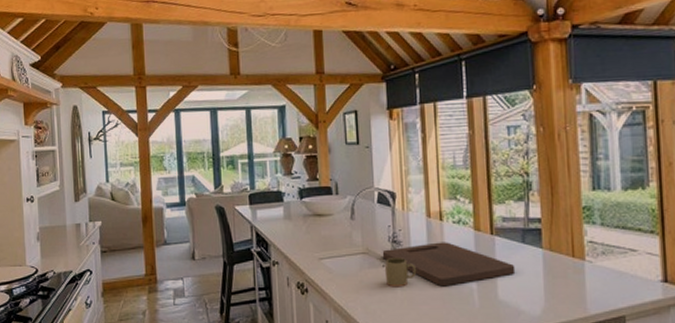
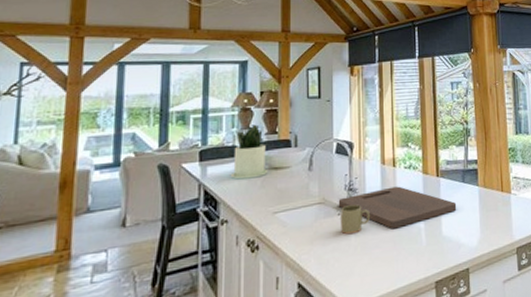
planter: none [277,170,312,224] -> present [230,124,269,180]

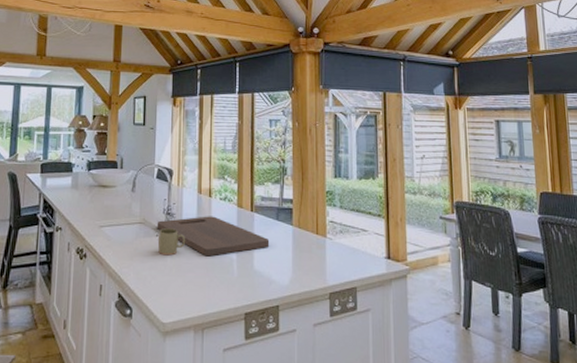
planter: present [230,124,269,180] -> none [65,145,97,193]

